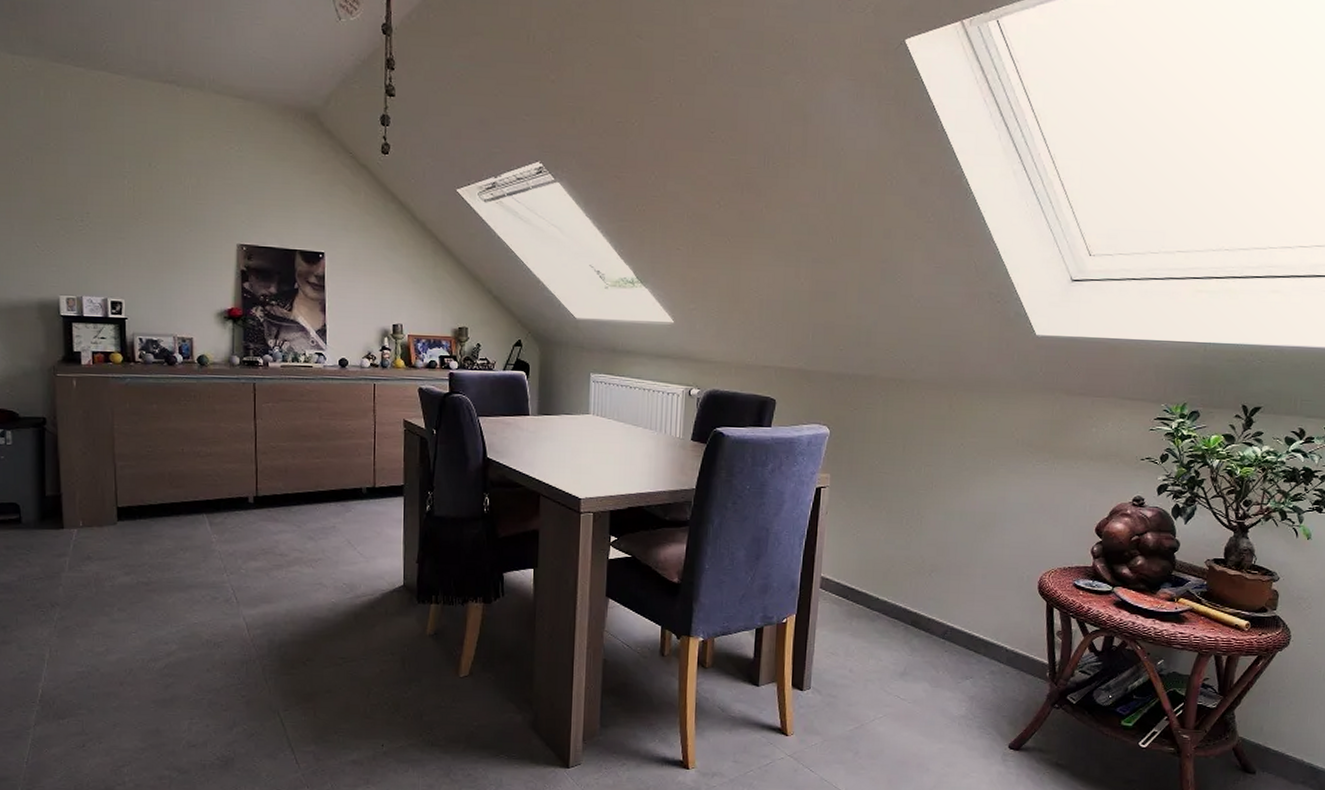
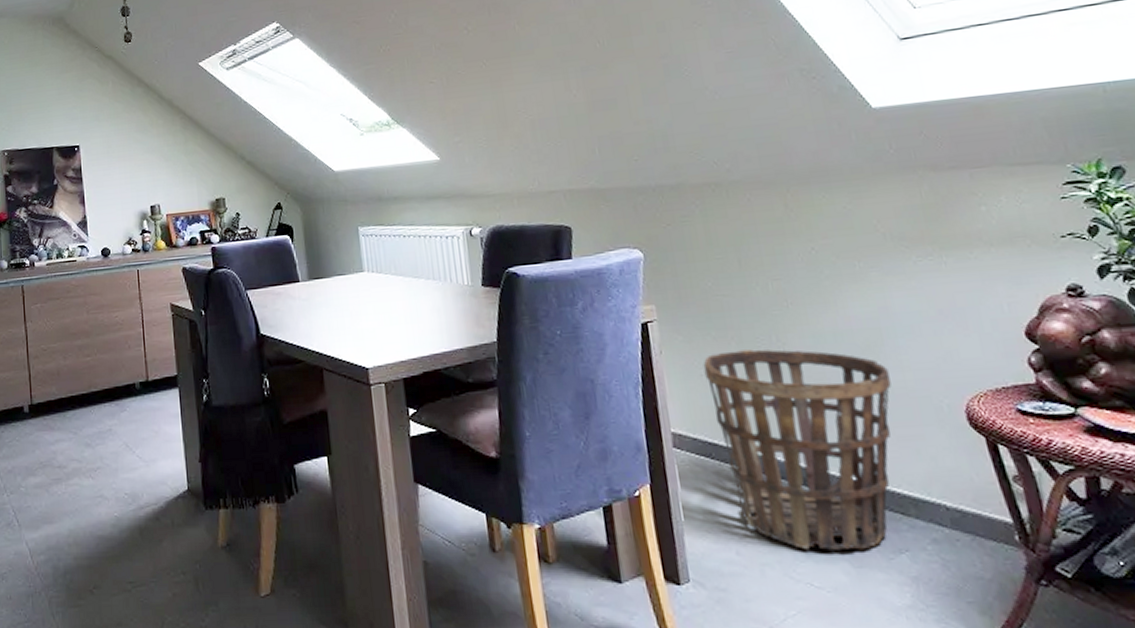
basket: none [856,518,993,675] -> present [703,349,892,550]

